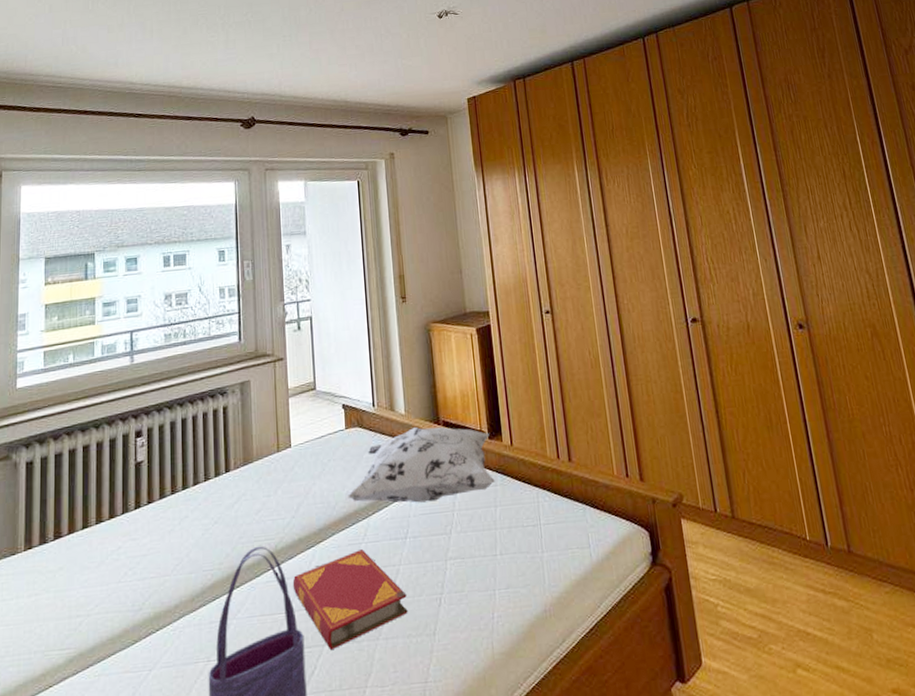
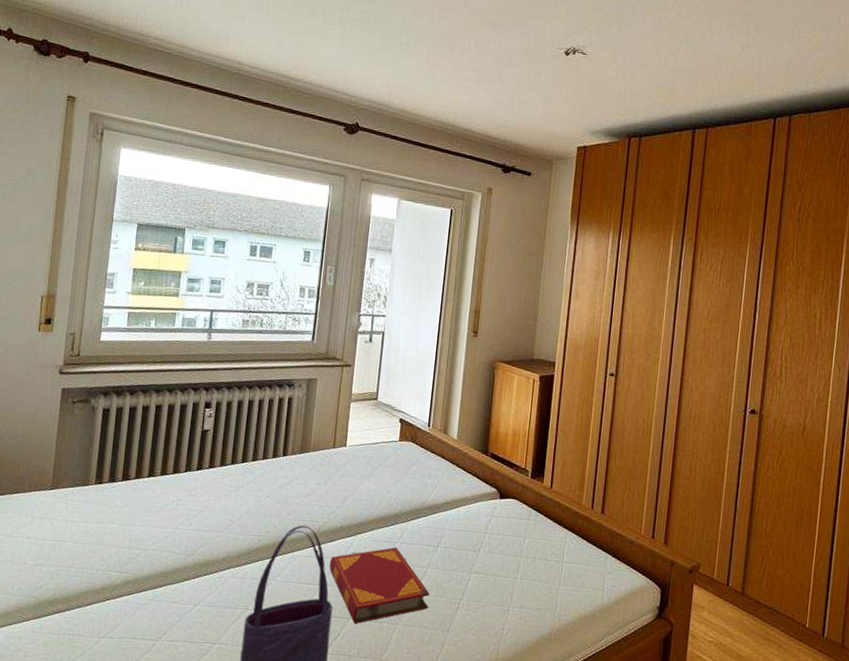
decorative pillow: present [346,426,495,503] -> none [390,453,532,522]

